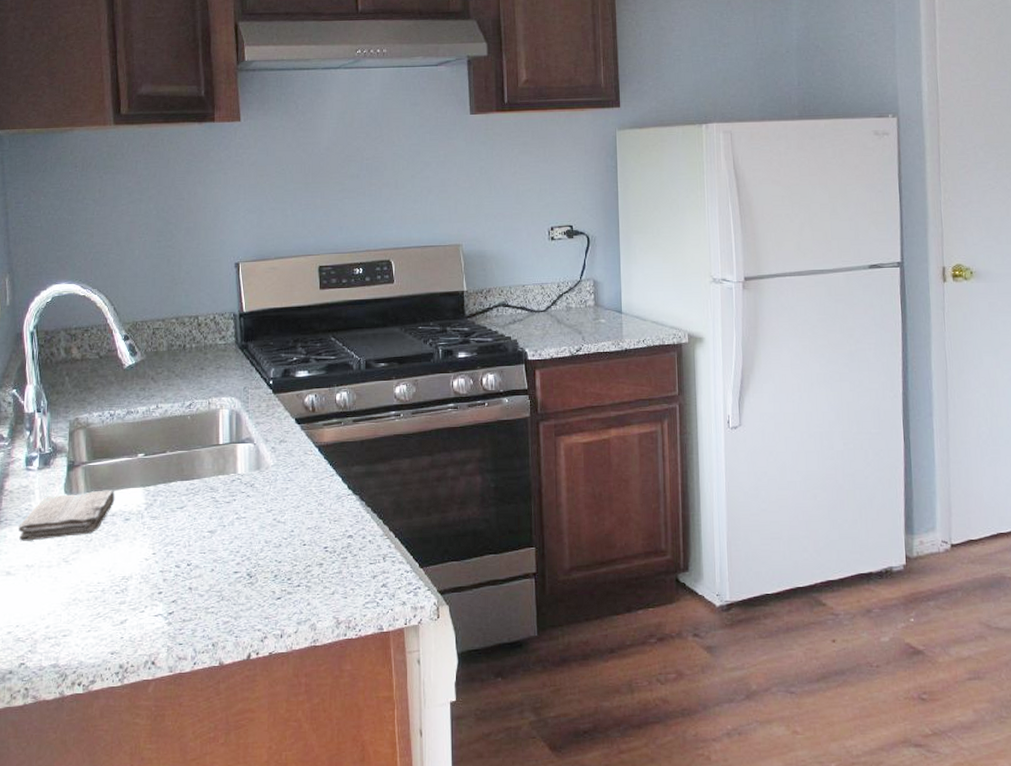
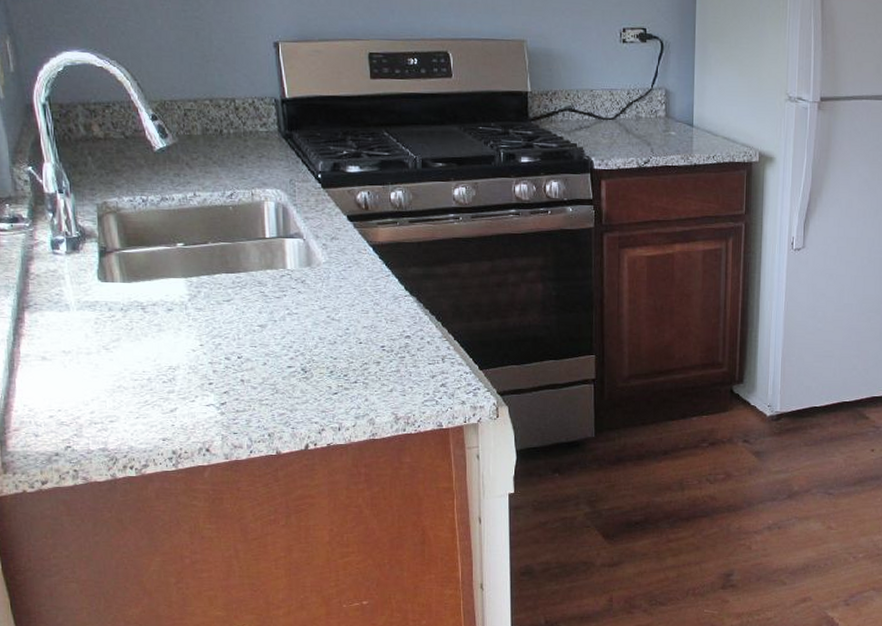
washcloth: present [18,490,115,541] -> none [50,278,155,327]

